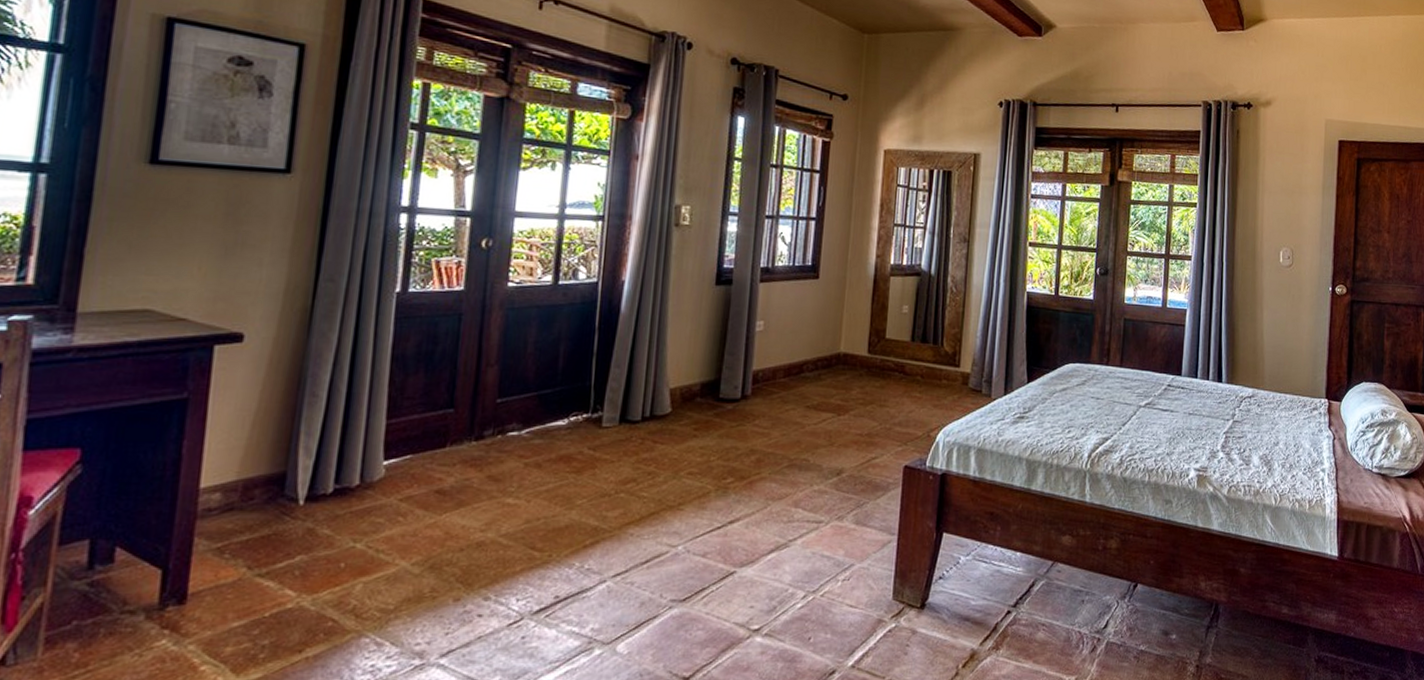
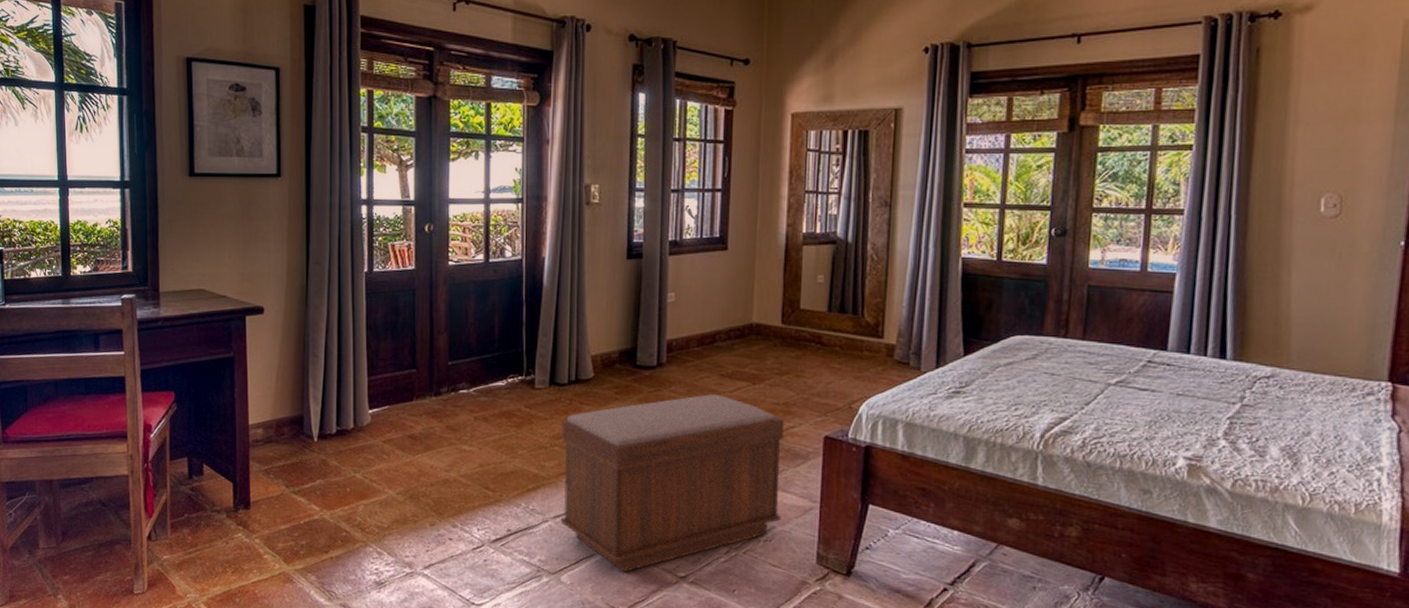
bench: none [622,427,867,633] -> present [561,394,785,573]

